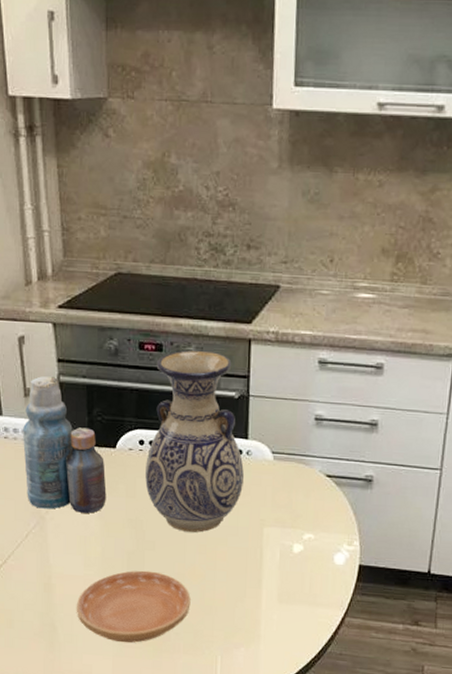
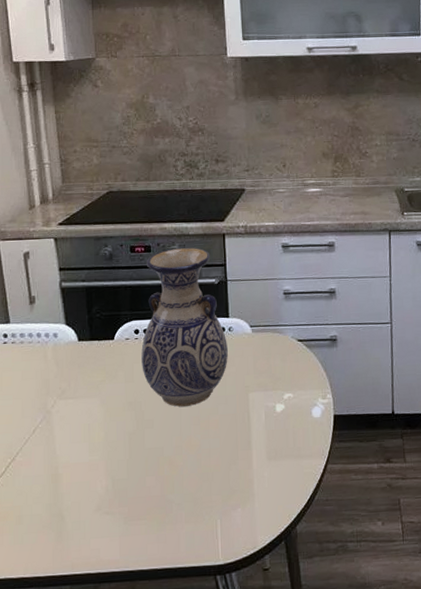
bottle: present [22,376,107,513] -> none [28,284,107,404]
saucer: present [76,570,191,643] -> none [82,448,189,522]

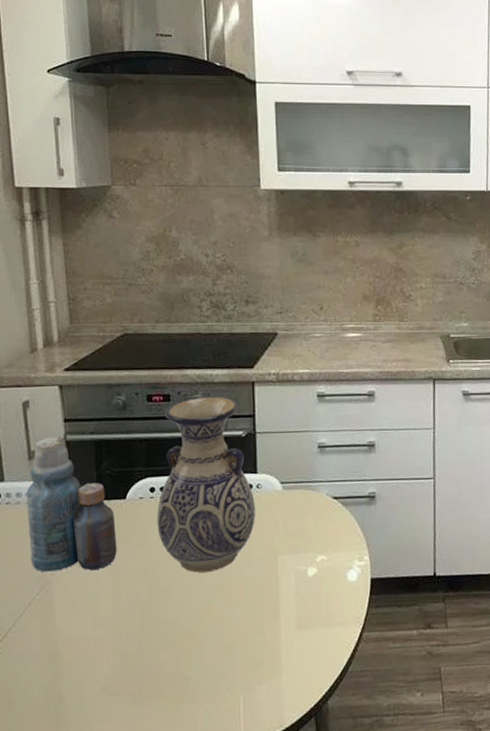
bottle: none [28,284,107,404] -> present [25,437,117,572]

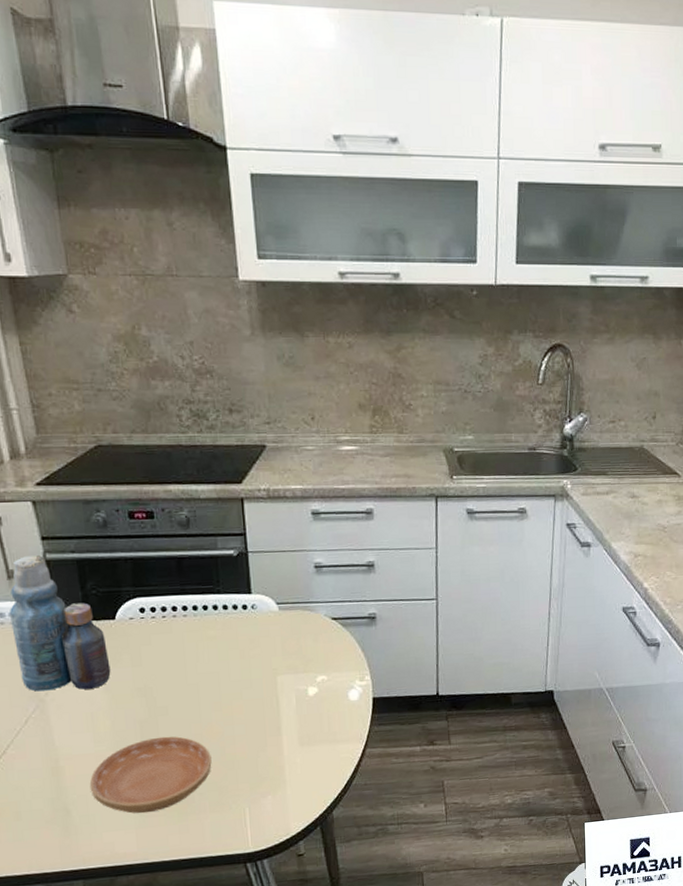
saucer: none [85,619,209,703] -> present [89,736,212,814]
vase: present [157,396,255,573] -> none [149,513,252,692]

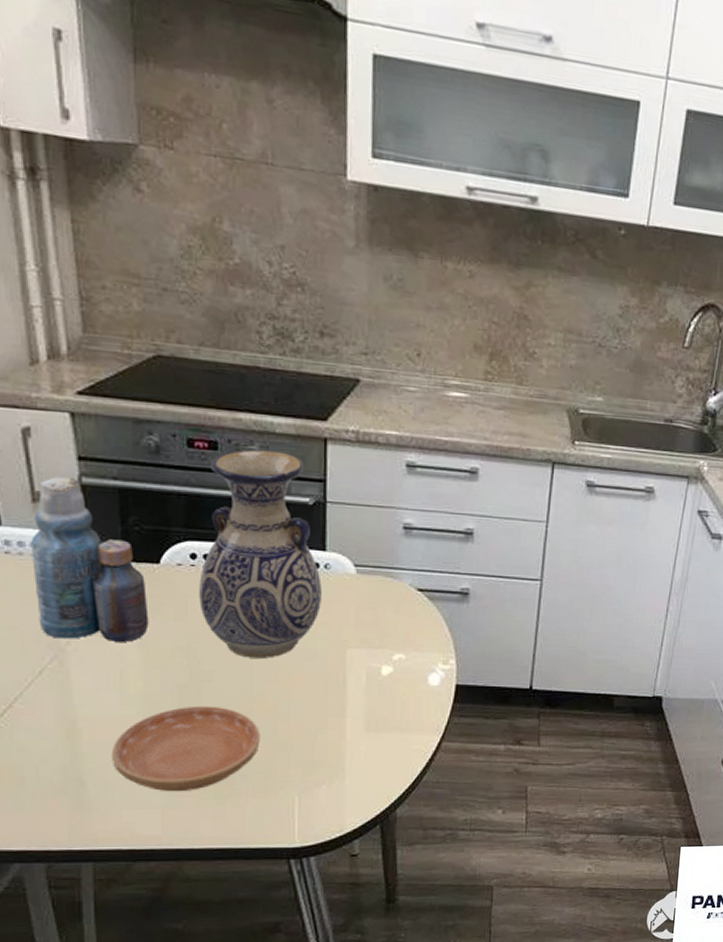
vase: none [149,513,252,692] -> present [199,448,322,658]

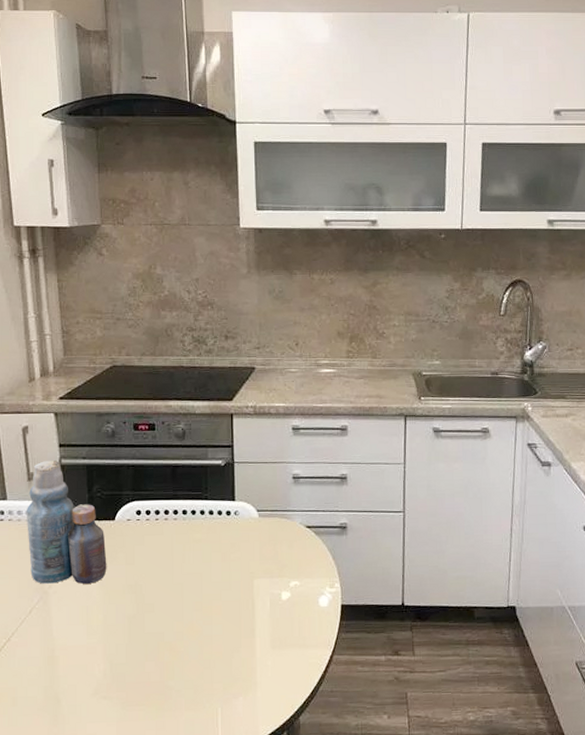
saucer: present [111,705,260,792] -> none [79,632,190,707]
vase: present [199,448,322,658] -> none [143,426,233,591]

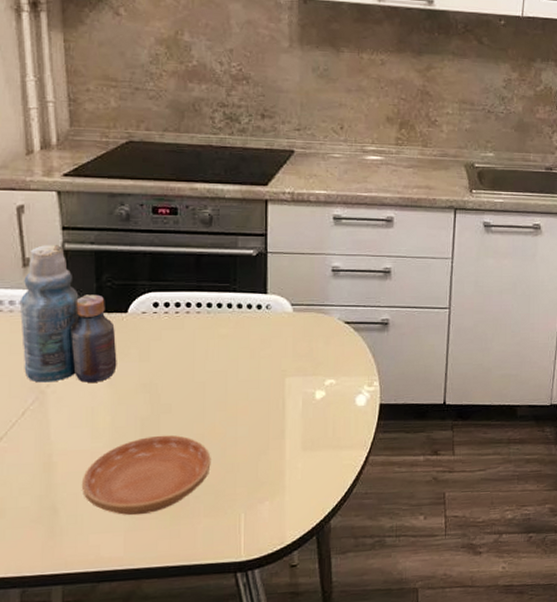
saucer: none [79,632,190,707] -> present [81,435,211,516]

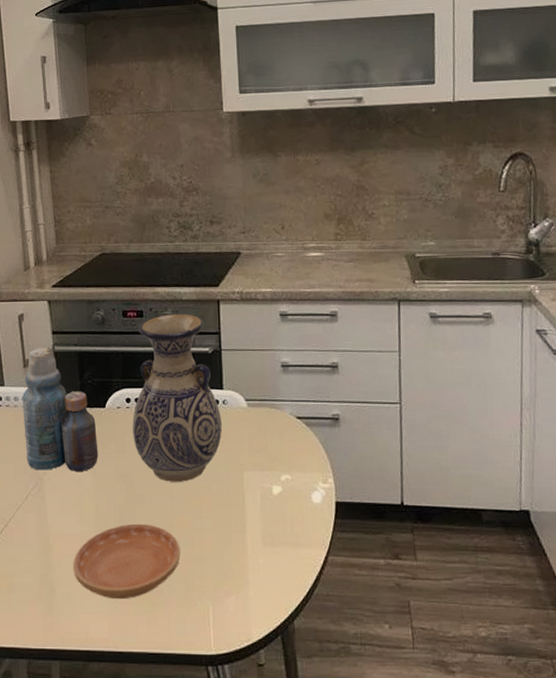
vase: none [160,212,264,390] -> present [133,313,222,482]

